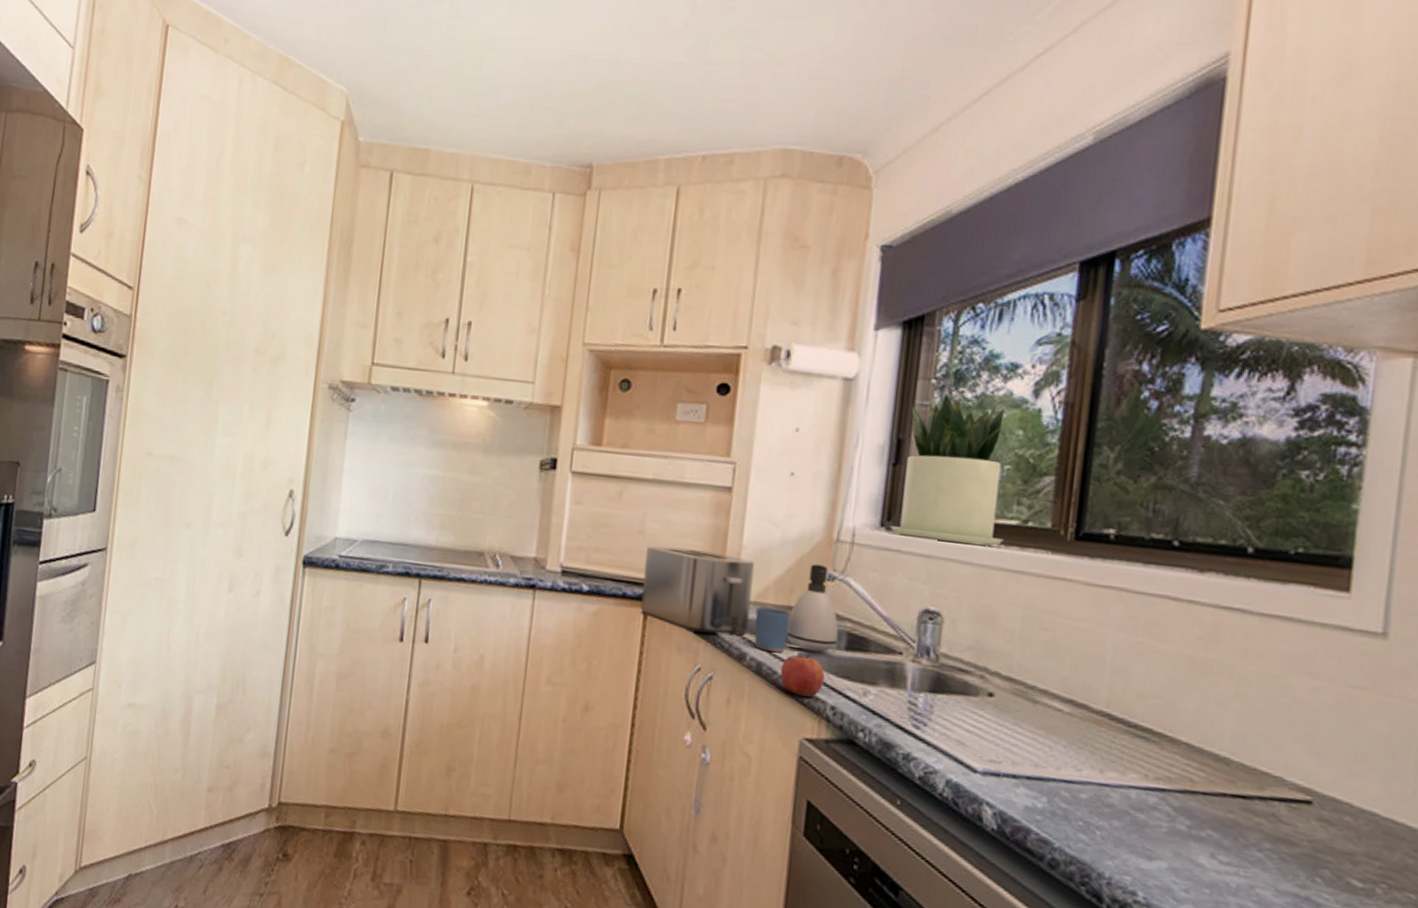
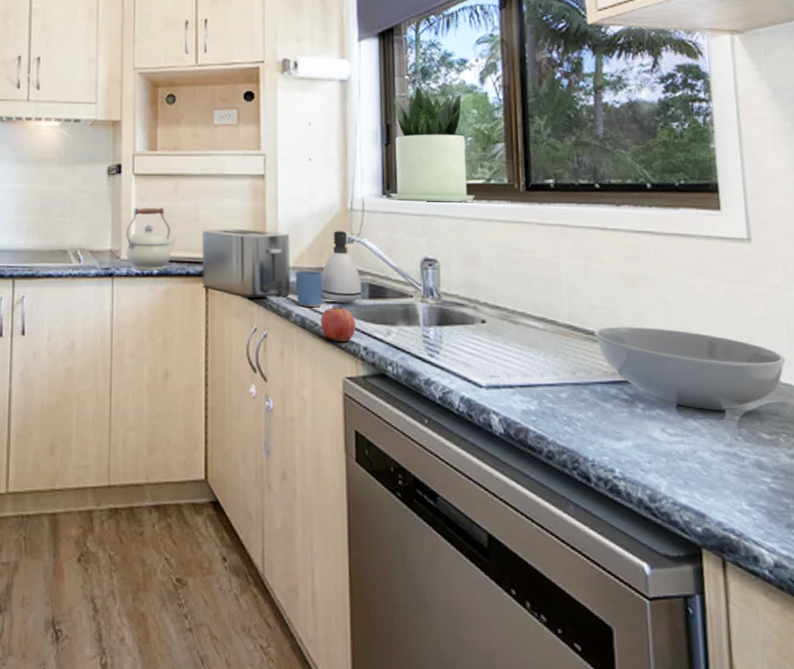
kettle: none [553,511,614,588] -> present [126,207,176,271]
bowl: none [1138,721,1408,846] -> present [594,326,787,411]

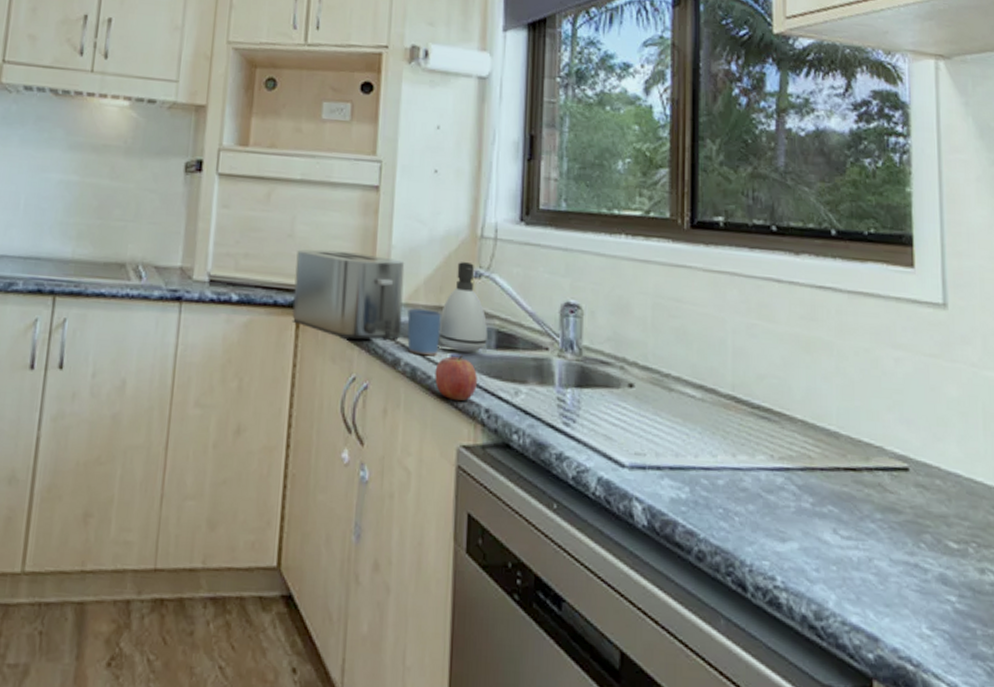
kettle: present [126,207,176,271] -> none [200,216,264,298]
planter: present [390,86,475,203] -> none [529,92,631,238]
bowl: present [594,326,787,411] -> none [761,400,981,512]

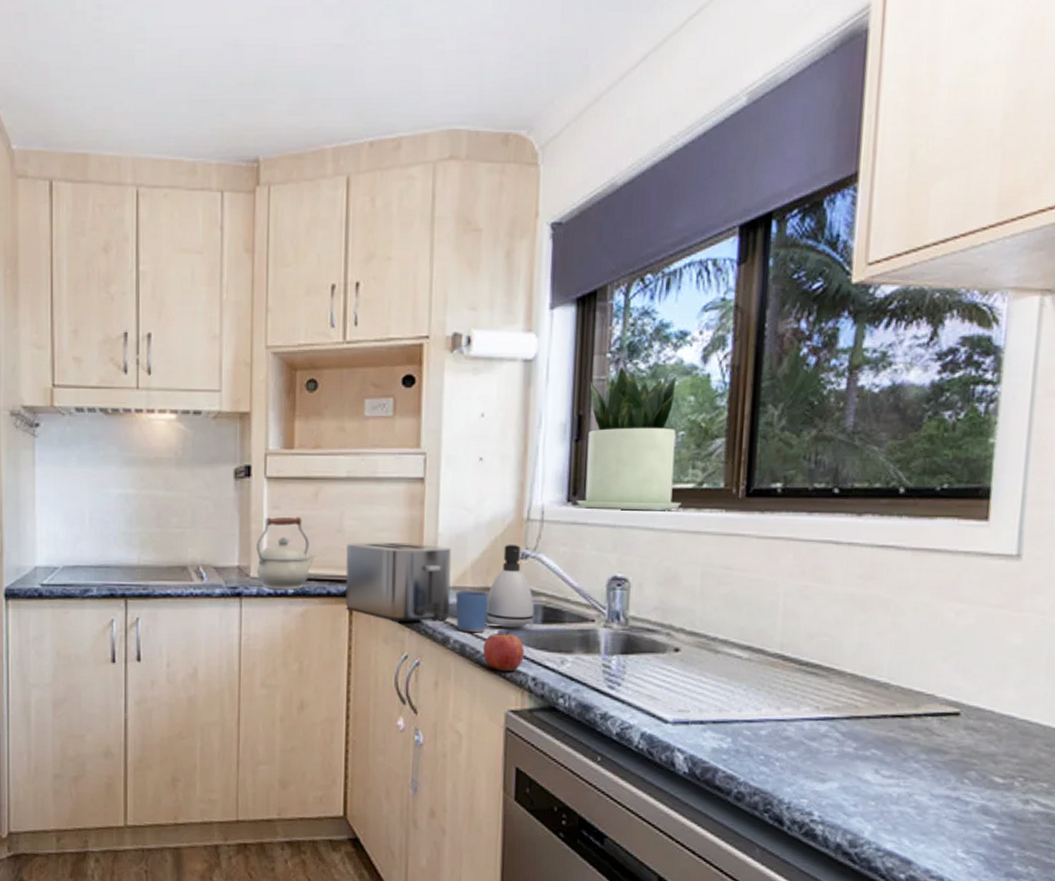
kettle: none [200,216,264,298] -> present [256,517,316,590]
planter: none [529,92,631,238] -> present [576,367,682,511]

